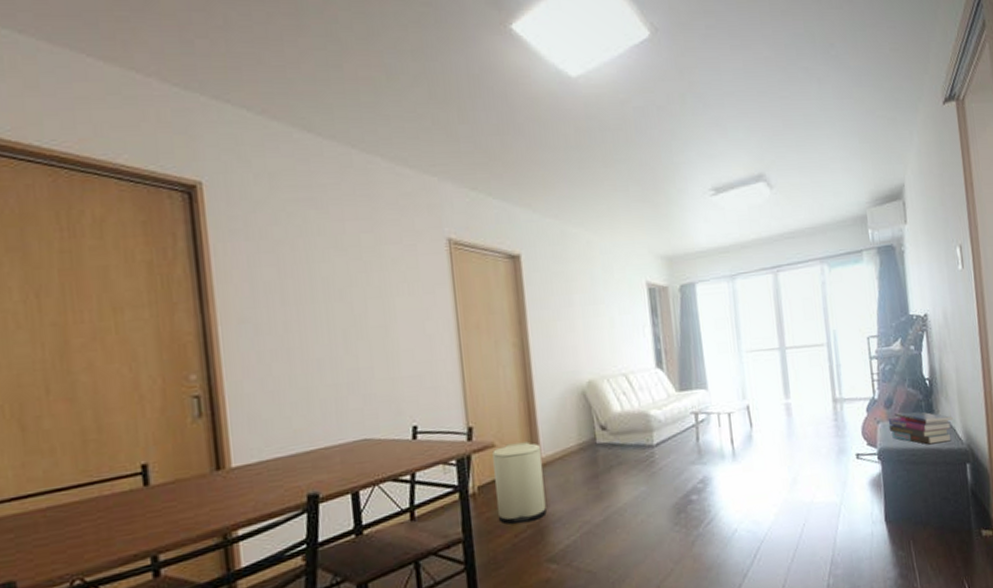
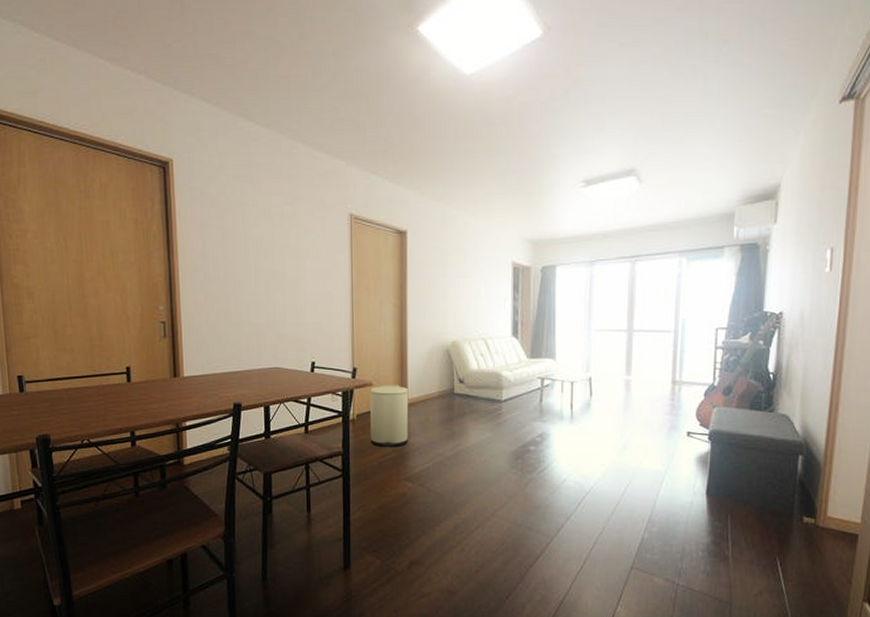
books: present [888,411,953,445] -> none [724,401,792,433]

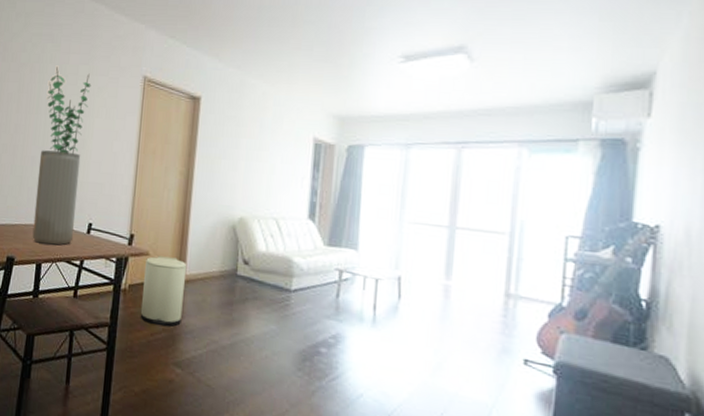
vase: none [254,209,298,387] -> present [32,67,91,246]

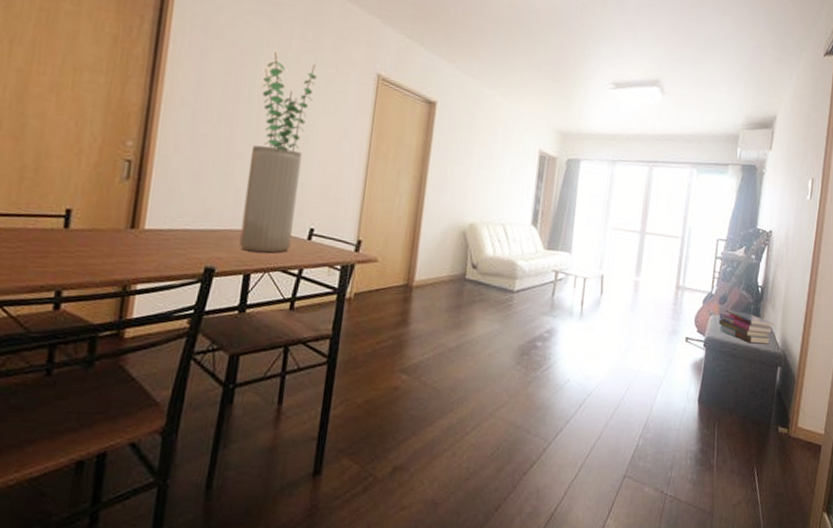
pedal bin: present [140,256,187,327] -> none [366,262,417,334]
books: none [575,329,675,381] -> present [718,310,775,345]

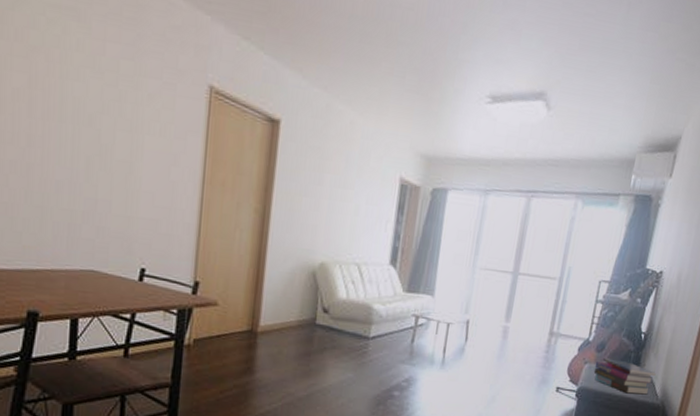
vase: present [239,51,317,253] -> none [63,58,139,296]

